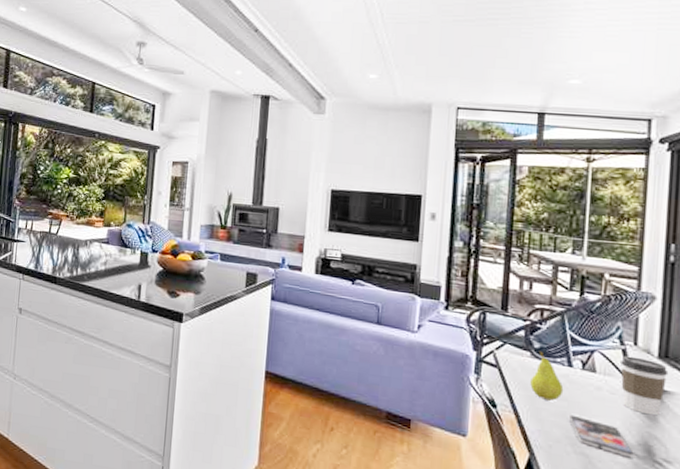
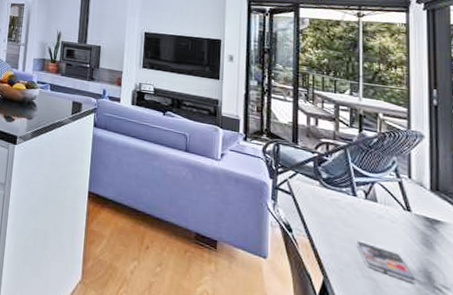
fruit: present [530,351,564,401] -> none [321,181,350,227]
coffee cup: present [621,356,669,416] -> none [398,187,440,245]

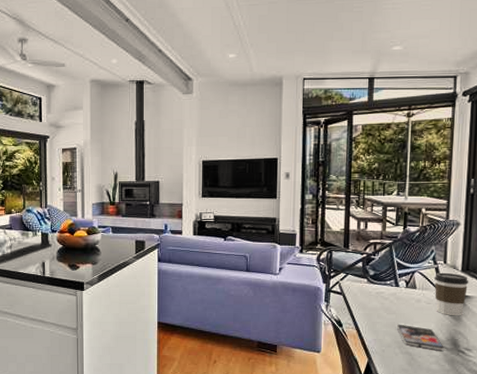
coffee cup: none [398,187,440,245] -> present [434,272,469,316]

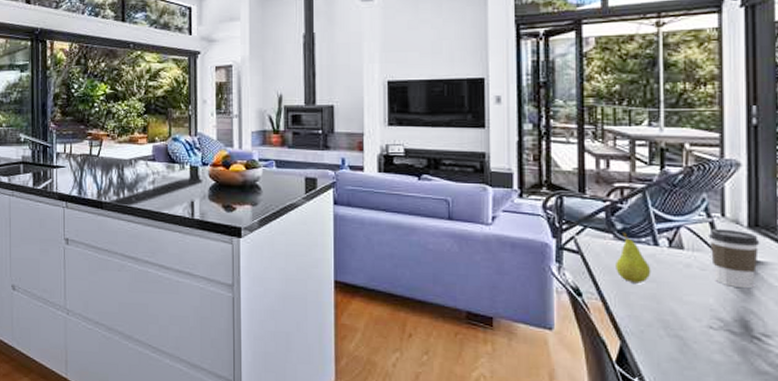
fruit: none [367,277,393,315] -> present [616,232,651,283]
smartphone: present [397,324,445,351] -> none [660,296,732,336]

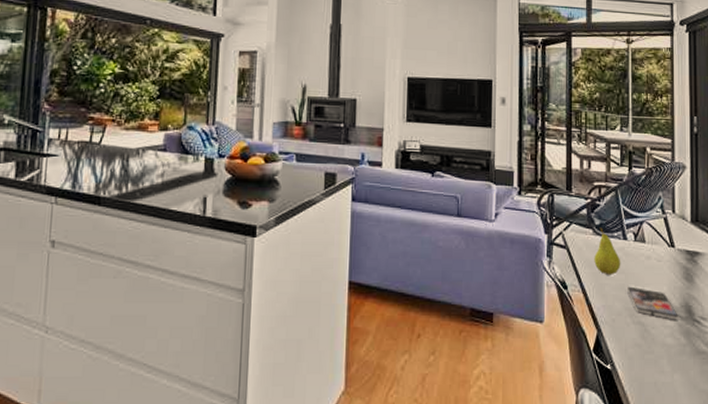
smartphone: none [660,296,732,336] -> present [627,286,680,320]
coffee cup: present [709,228,760,289] -> none [664,224,699,277]

